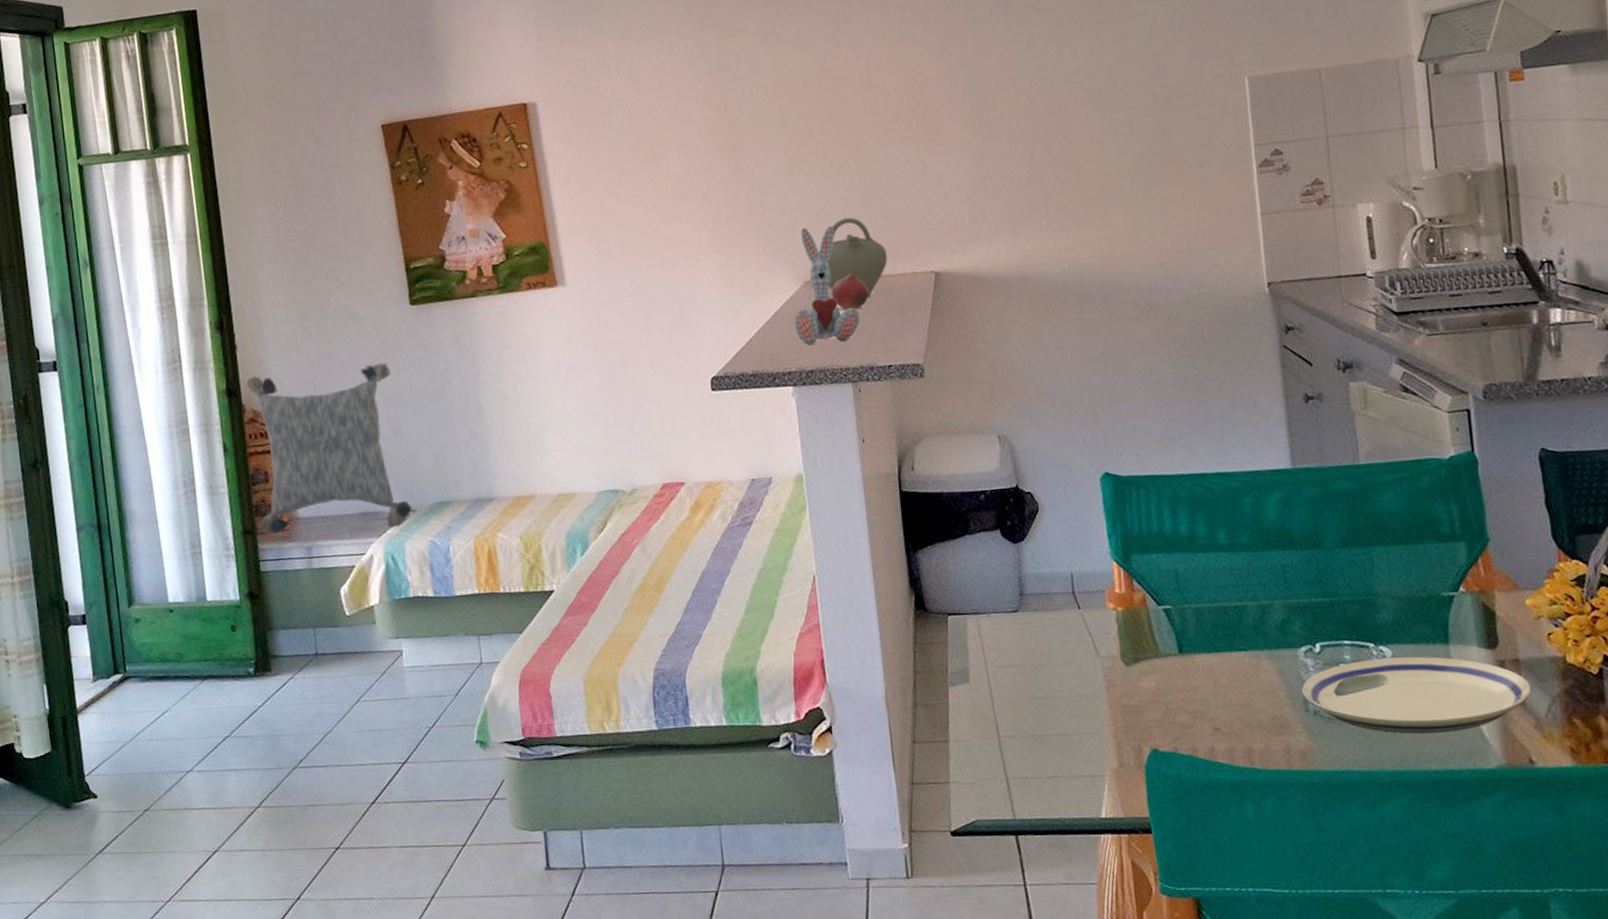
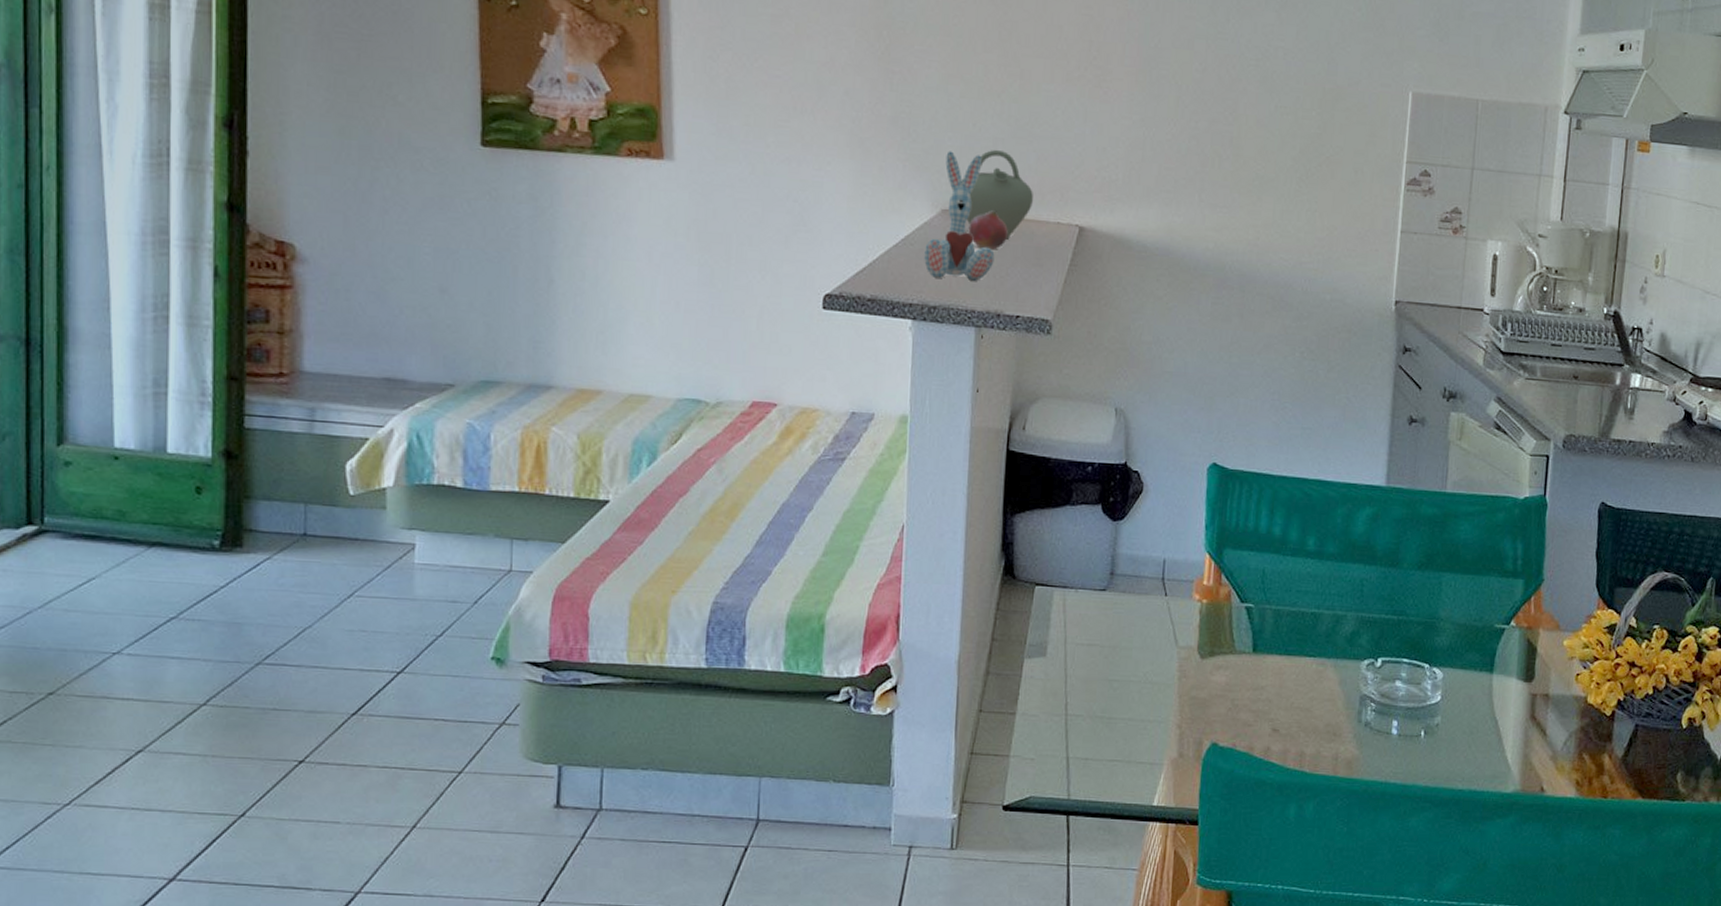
pillow: present [246,363,412,535] -> none [246,191,450,402]
plate: present [1302,656,1532,734] -> none [1358,679,1555,756]

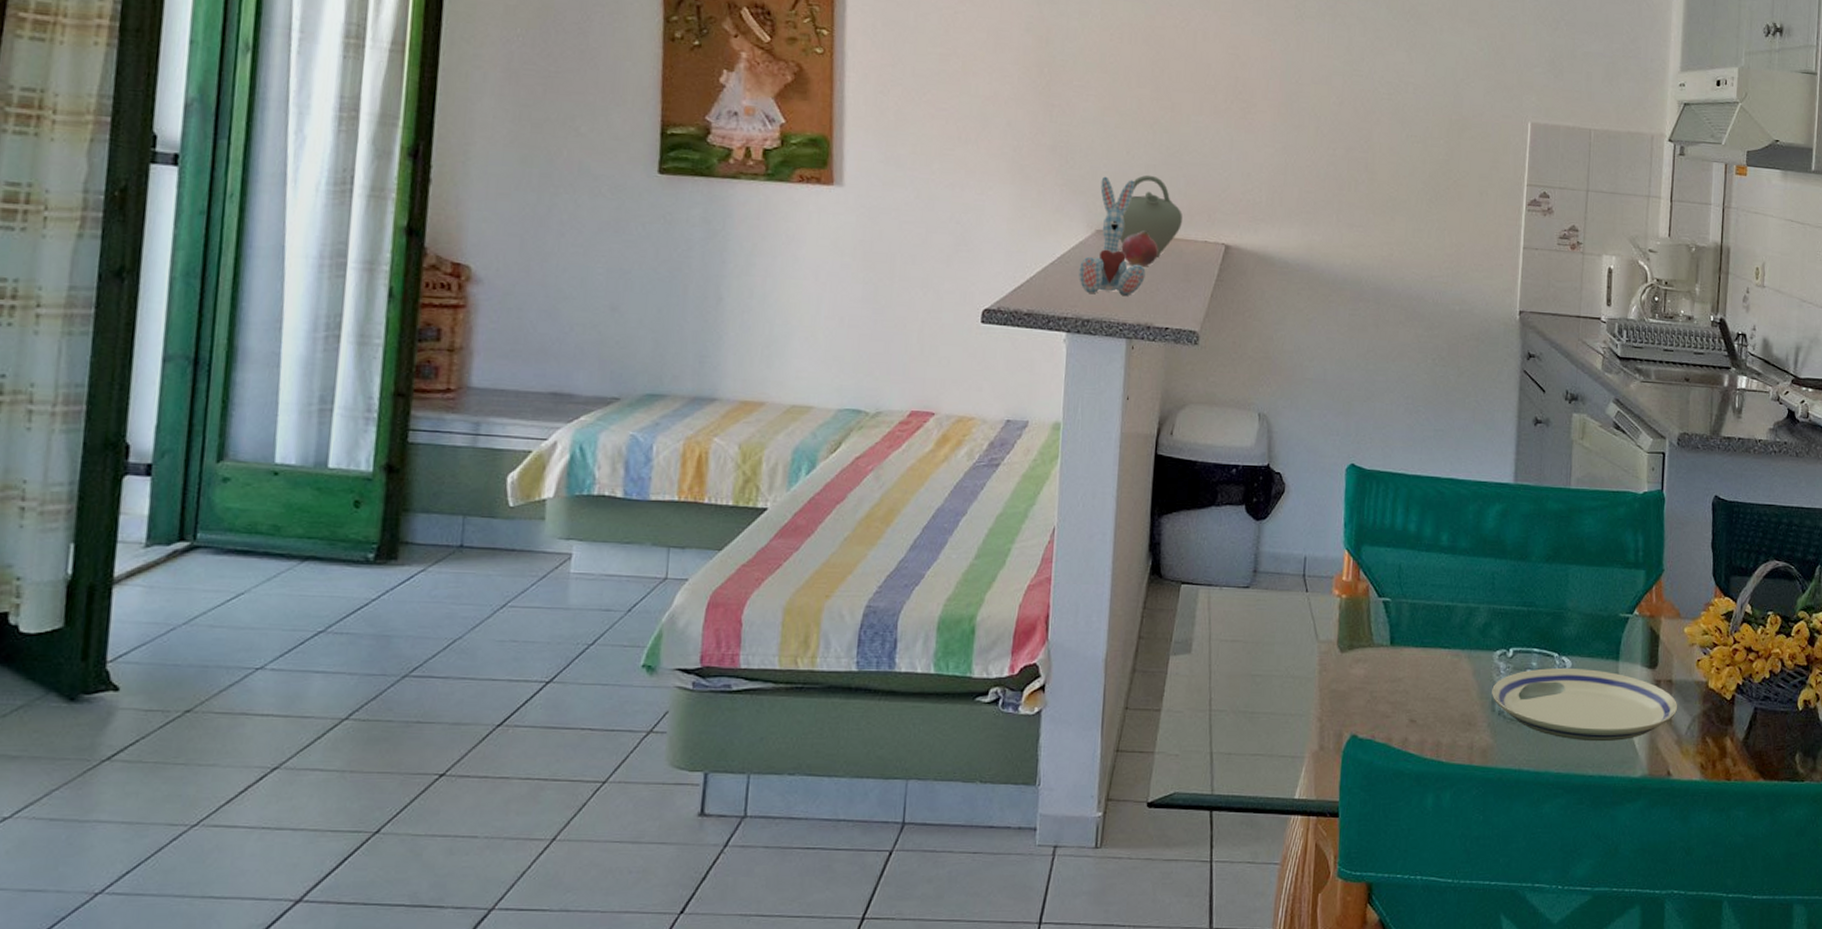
plate: none [1358,679,1555,756] -> present [1492,668,1678,742]

